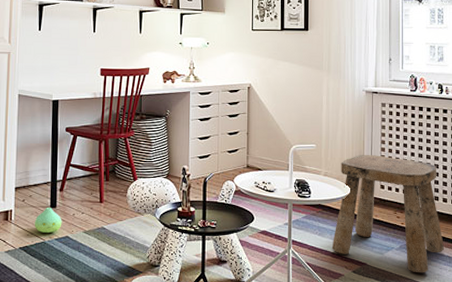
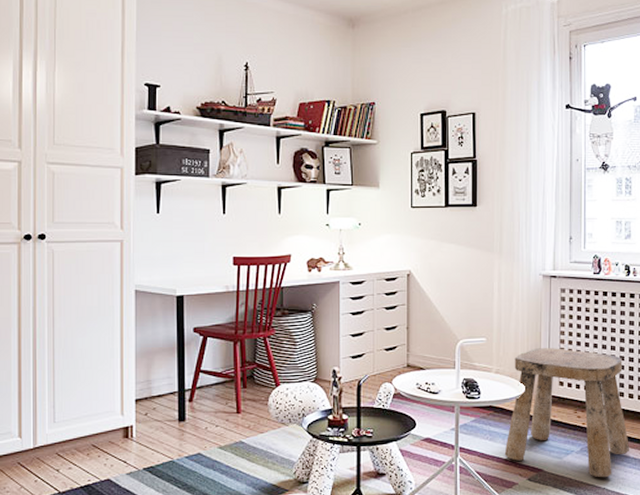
plush toy: present [34,208,62,233] -> none [160,421,193,450]

